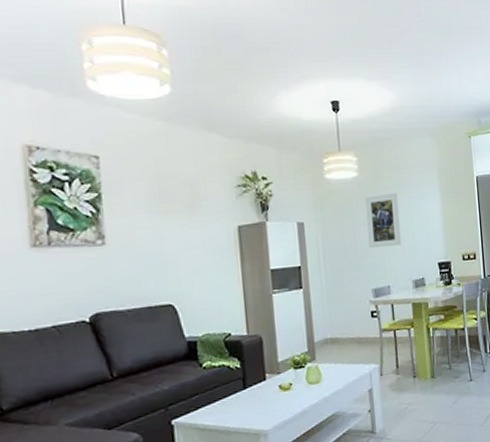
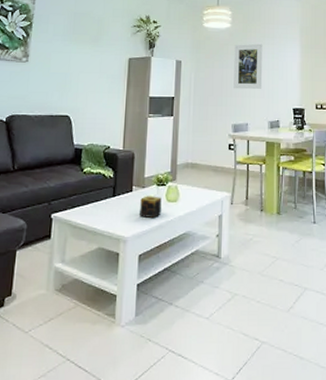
candle: none [277,380,303,406] -> present [139,196,162,219]

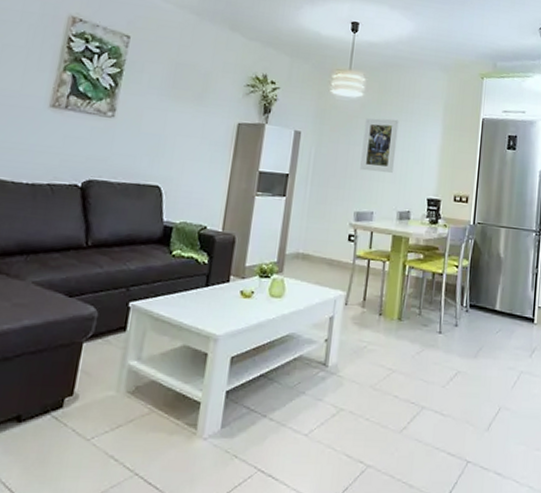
candle: present [139,196,162,219] -> none [235,288,264,316]

